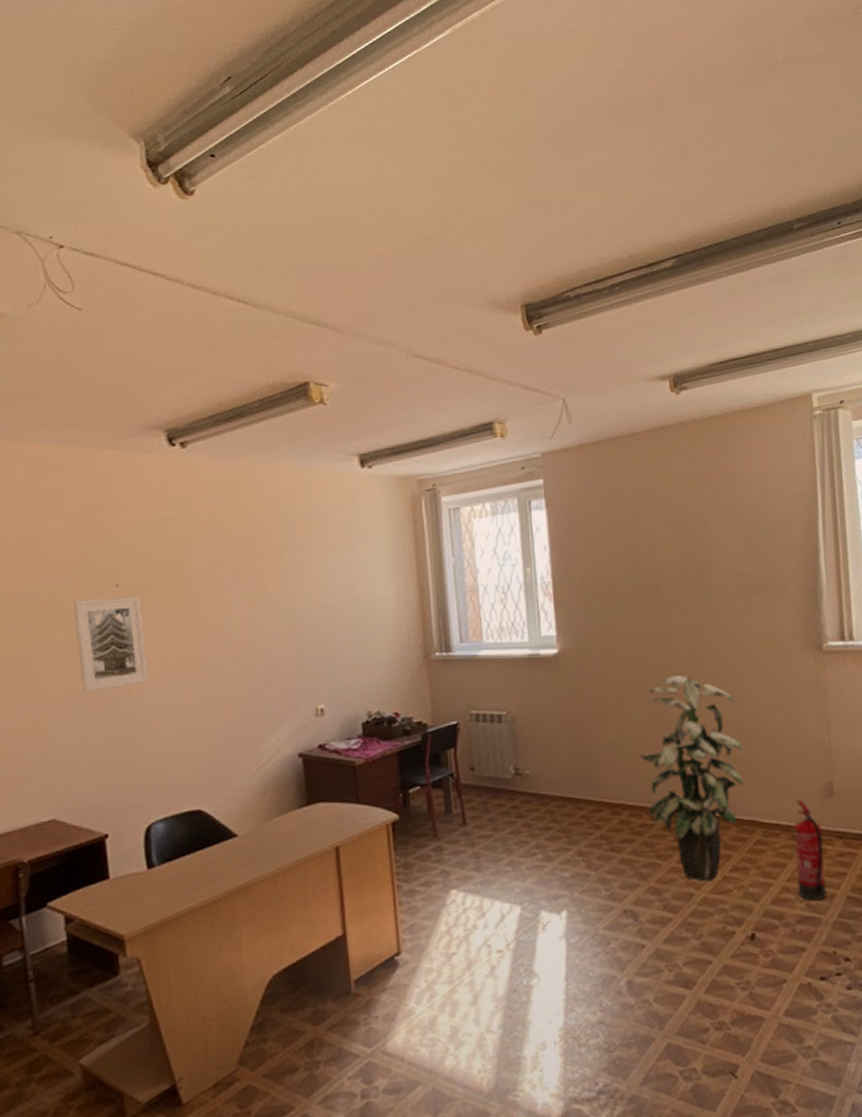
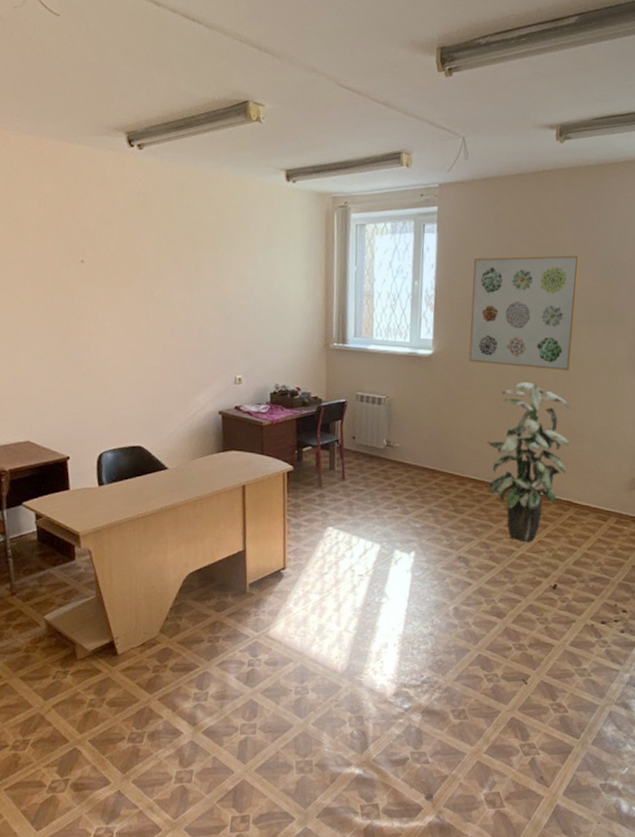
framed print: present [73,596,148,693] -> none [46,270,105,346]
wall art: none [594,518,728,658] -> present [468,255,579,371]
fire extinguisher: present [794,800,826,901] -> none [595,490,622,567]

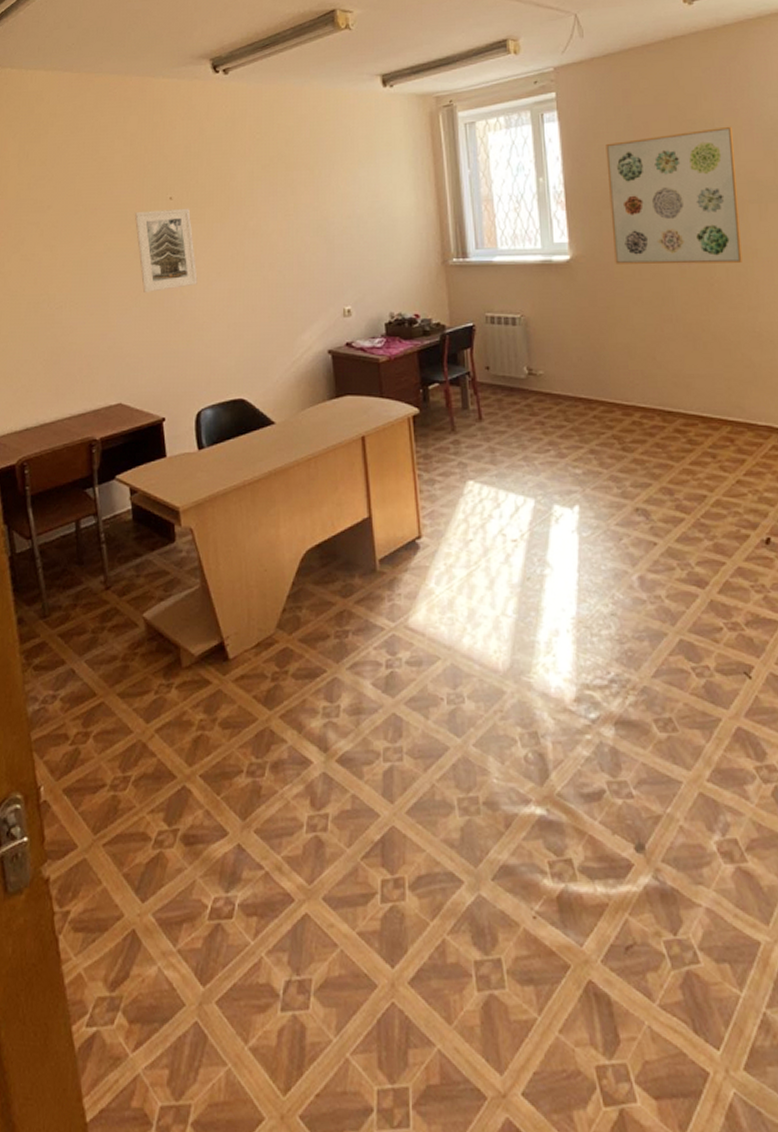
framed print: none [46,270,105,346] -> present [134,208,198,294]
indoor plant: present [486,382,570,543] -> none [650,282,759,485]

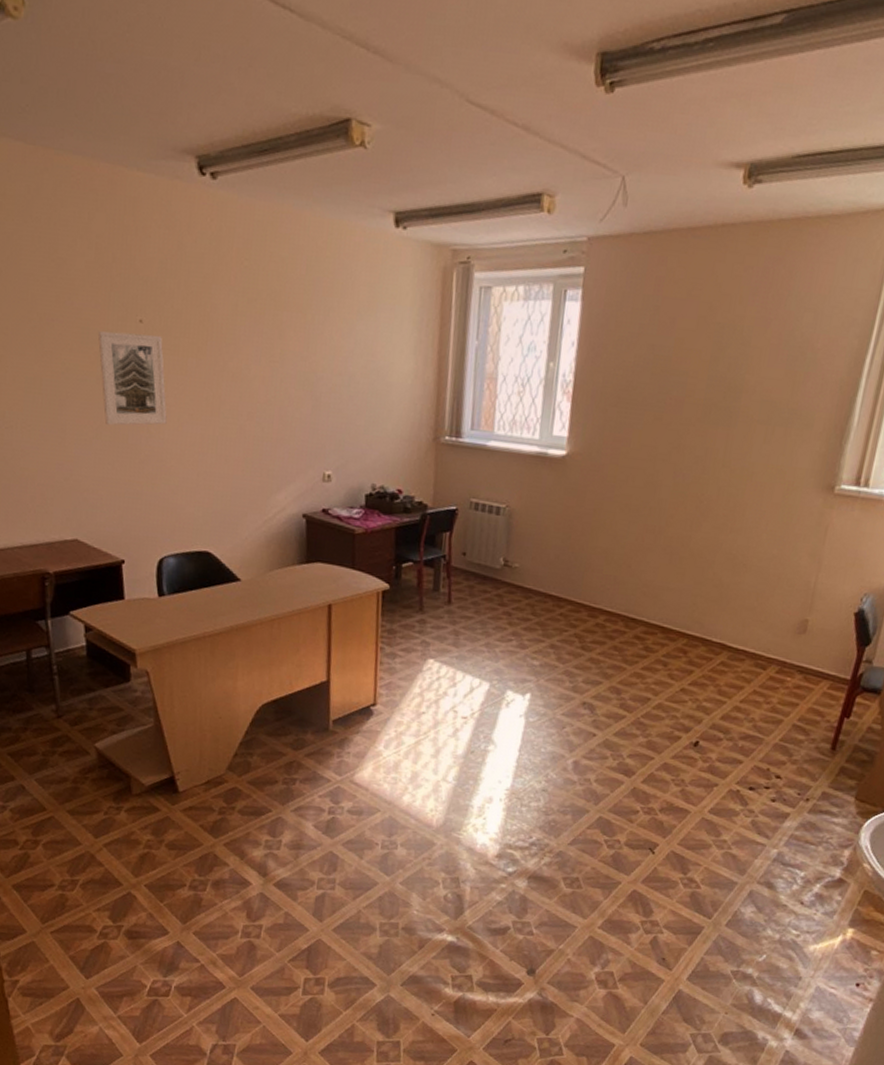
wall art: present [606,126,742,265] -> none [610,335,760,484]

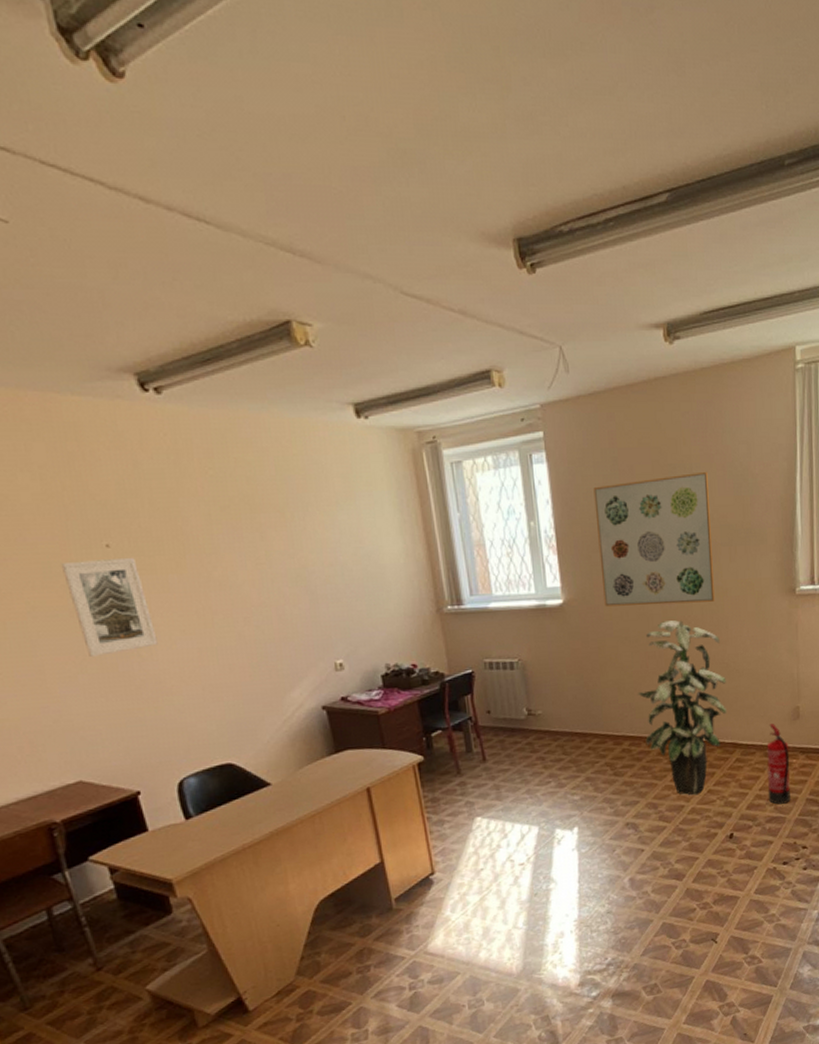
wall art: none [610,335,760,484] -> present [593,471,715,607]
indoor plant: none [623,494,732,691] -> present [637,620,726,795]
fire extinguisher: none [748,632,787,724] -> present [766,724,791,805]

